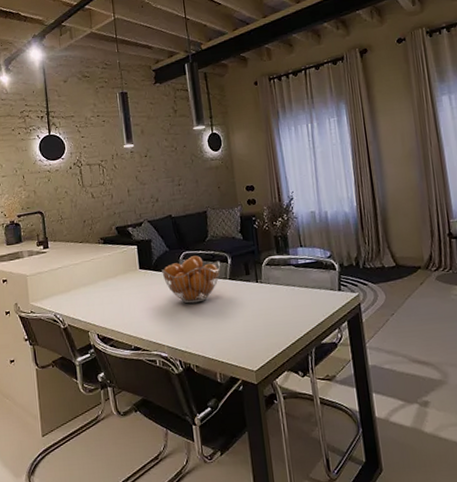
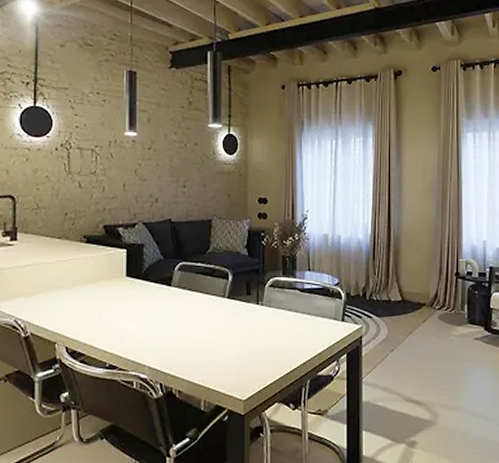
fruit basket: present [161,256,221,304] -> none [152,268,220,321]

